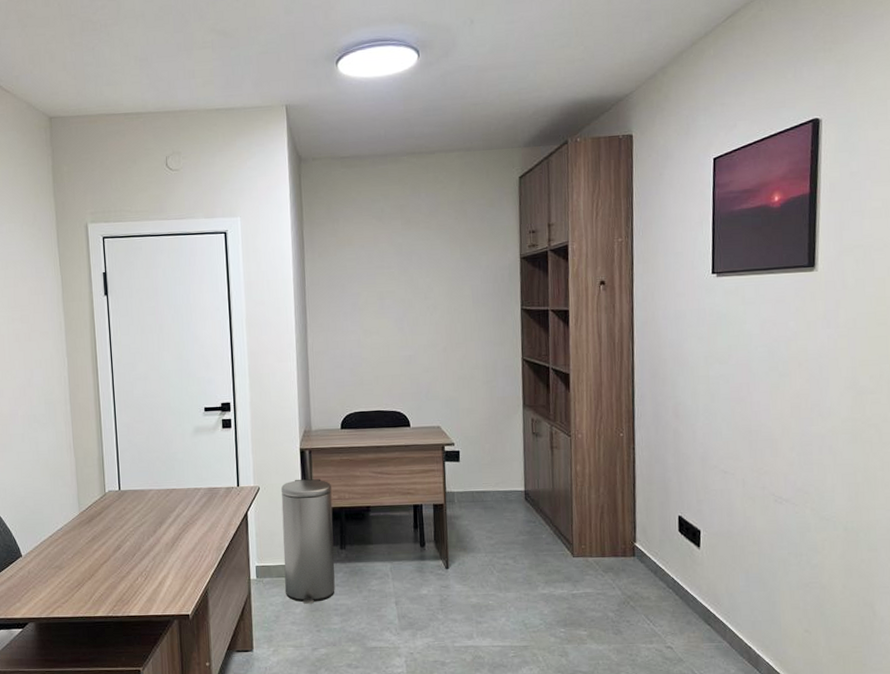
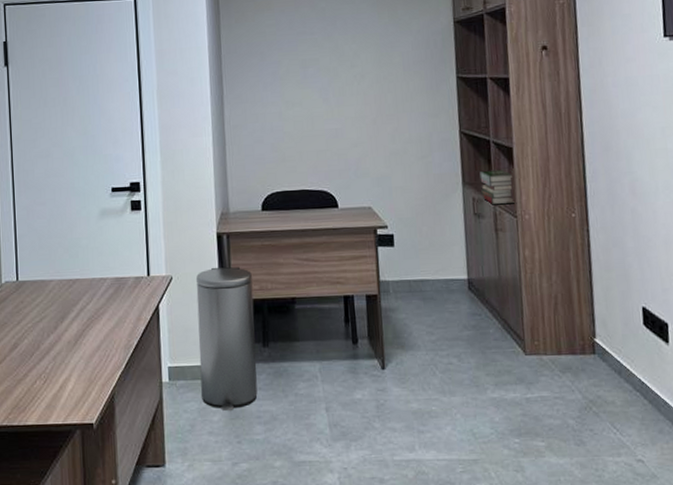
books: none [539,393,572,426] -> present [479,169,517,205]

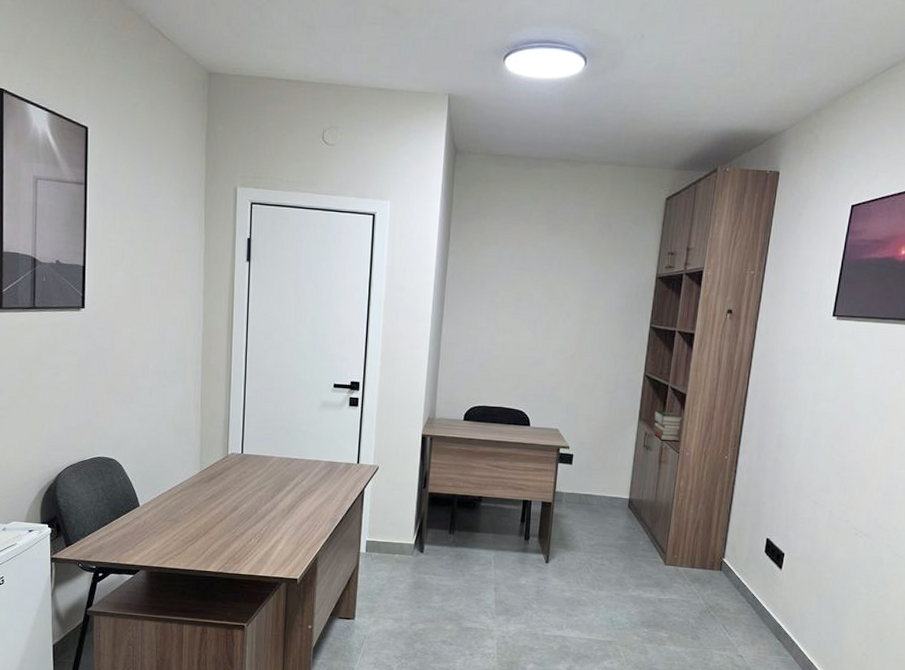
pedal bin: present [195,267,258,412] -> none [392,463,448,582]

